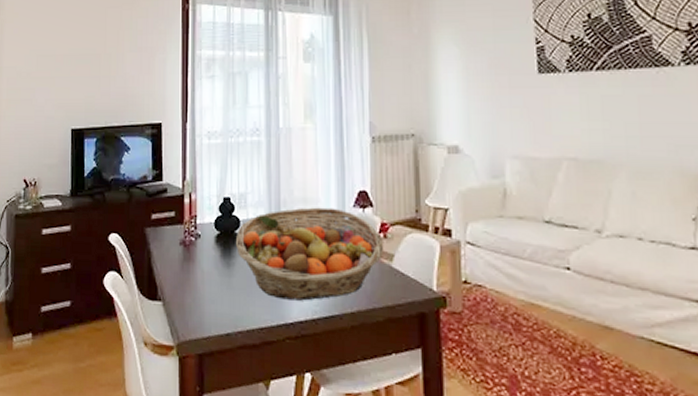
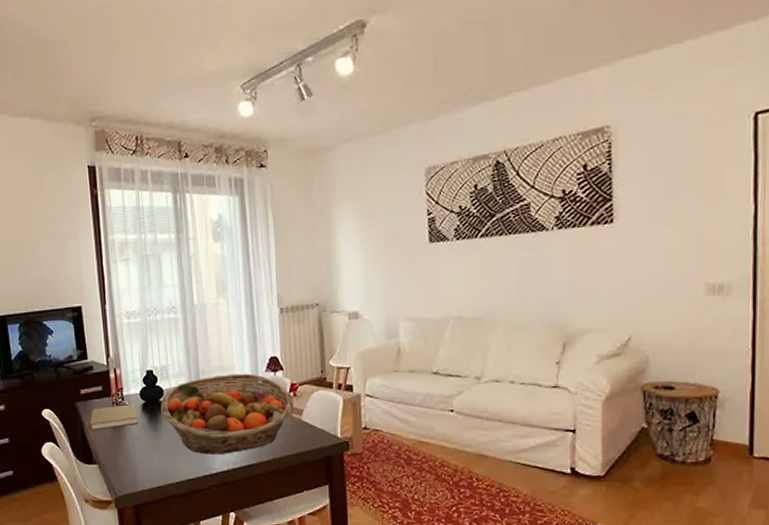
book: none [157,234,210,262] -> present [89,404,139,430]

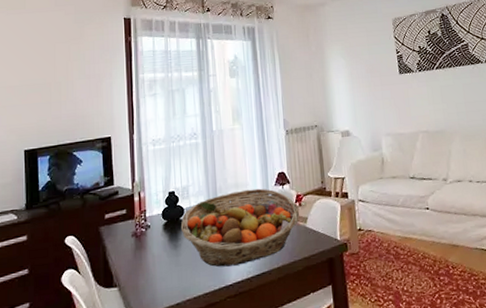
book: present [89,404,139,430] -> none [112,224,160,253]

